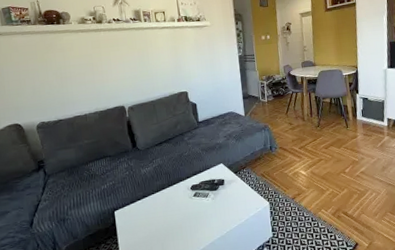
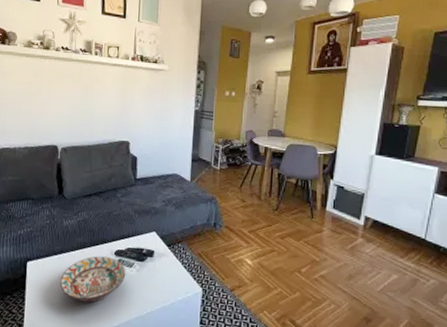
decorative bowl: none [146,192,204,235] -> present [59,256,126,302]

